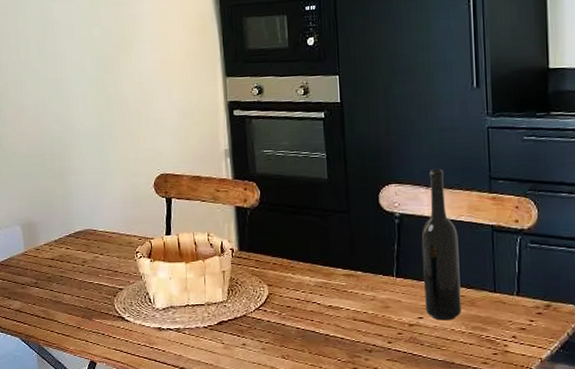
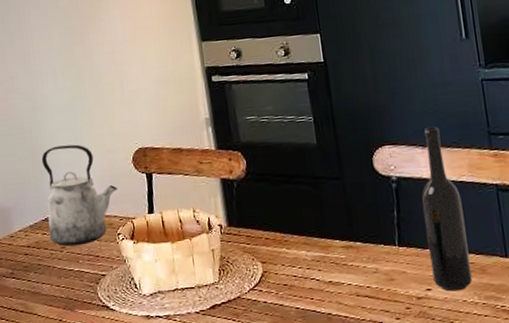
kettle: none [68,167,139,261] -> present [41,144,118,247]

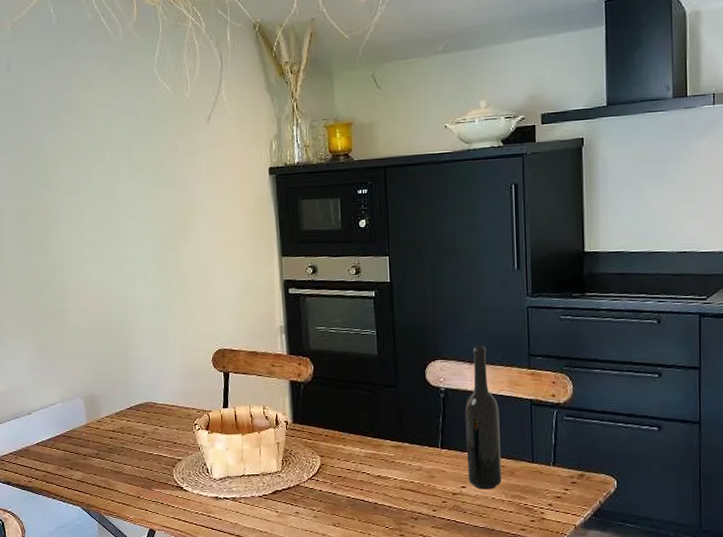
kettle: present [41,144,118,247] -> none [130,342,198,433]

